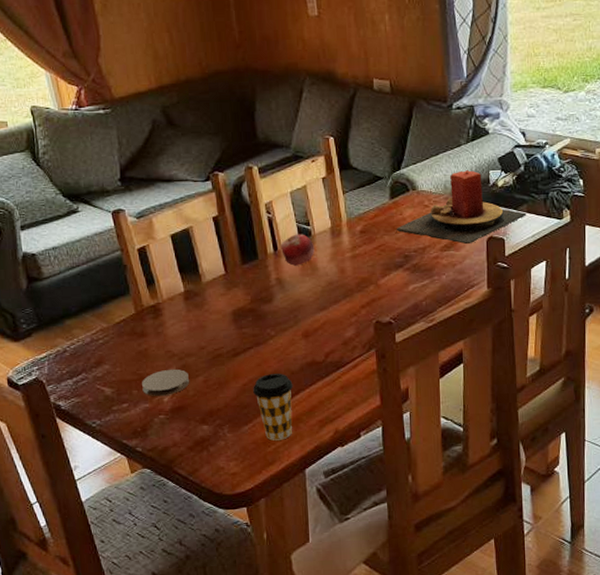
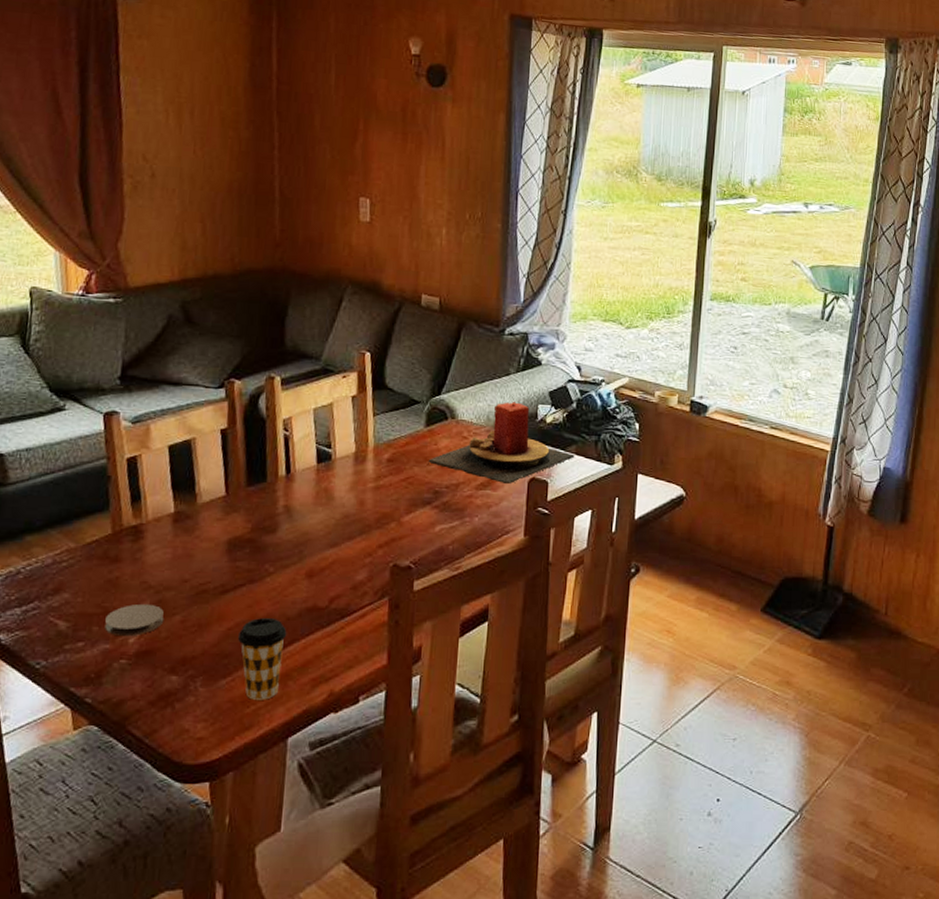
fruit: present [281,234,315,266] -> none [294,456,333,493]

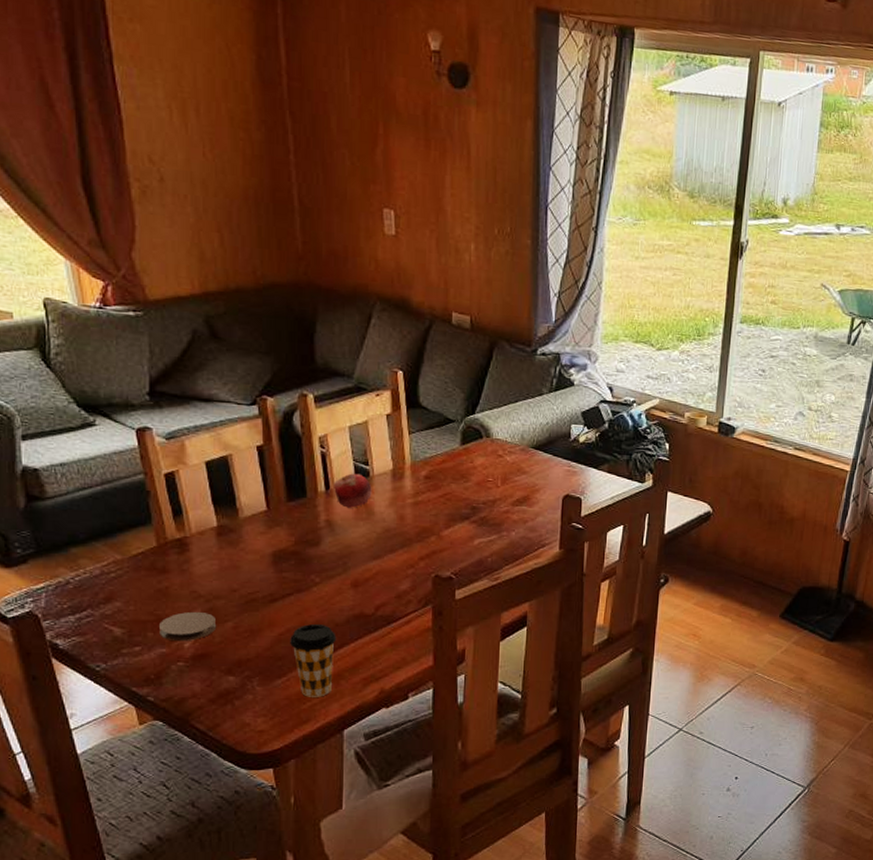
fruit: none [294,456,333,493] -> present [334,473,372,508]
candle: present [428,402,575,484] -> none [465,421,608,500]

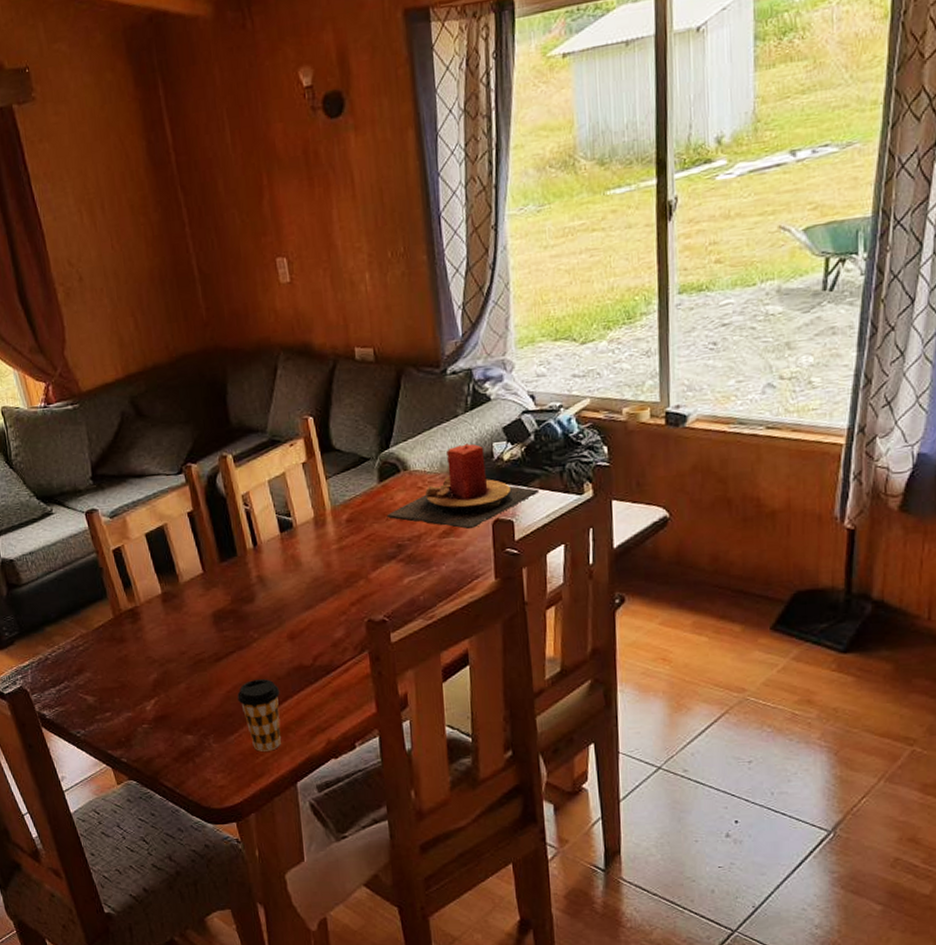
coaster: present [159,611,217,642] -> none [123,675,172,705]
fruit: present [334,473,372,508] -> none [260,526,297,562]
candle: none [465,421,608,500] -> present [386,443,540,529]

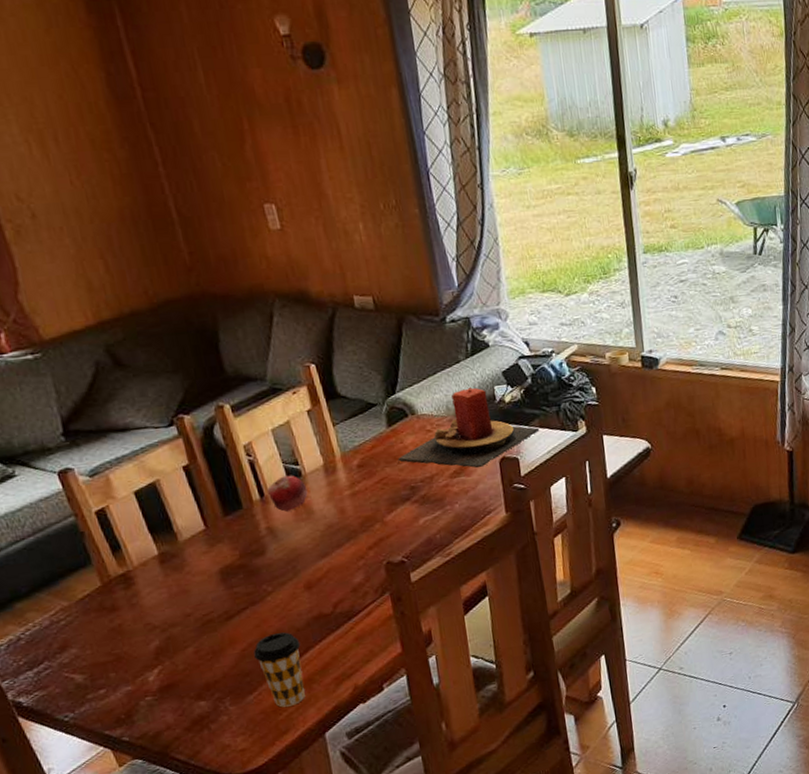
fruit: none [260,526,297,562] -> present [267,475,308,512]

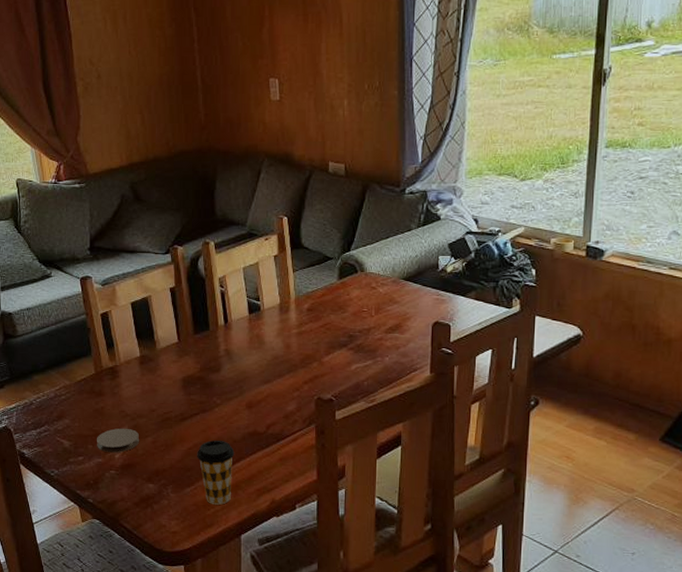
coaster: none [119,642,178,677] -> present [97,428,140,453]
fruit: present [267,475,308,512] -> none [231,308,263,339]
candle: present [397,387,540,468] -> none [342,255,475,327]

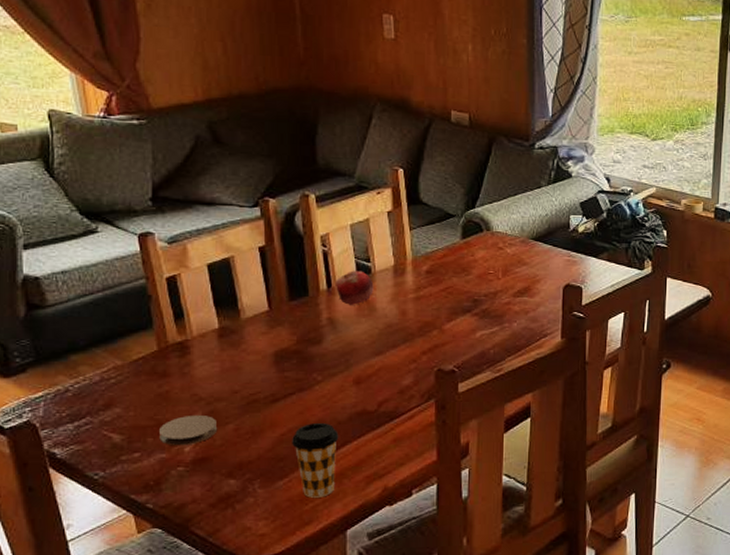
fruit: none [231,308,263,339] -> present [336,270,374,305]

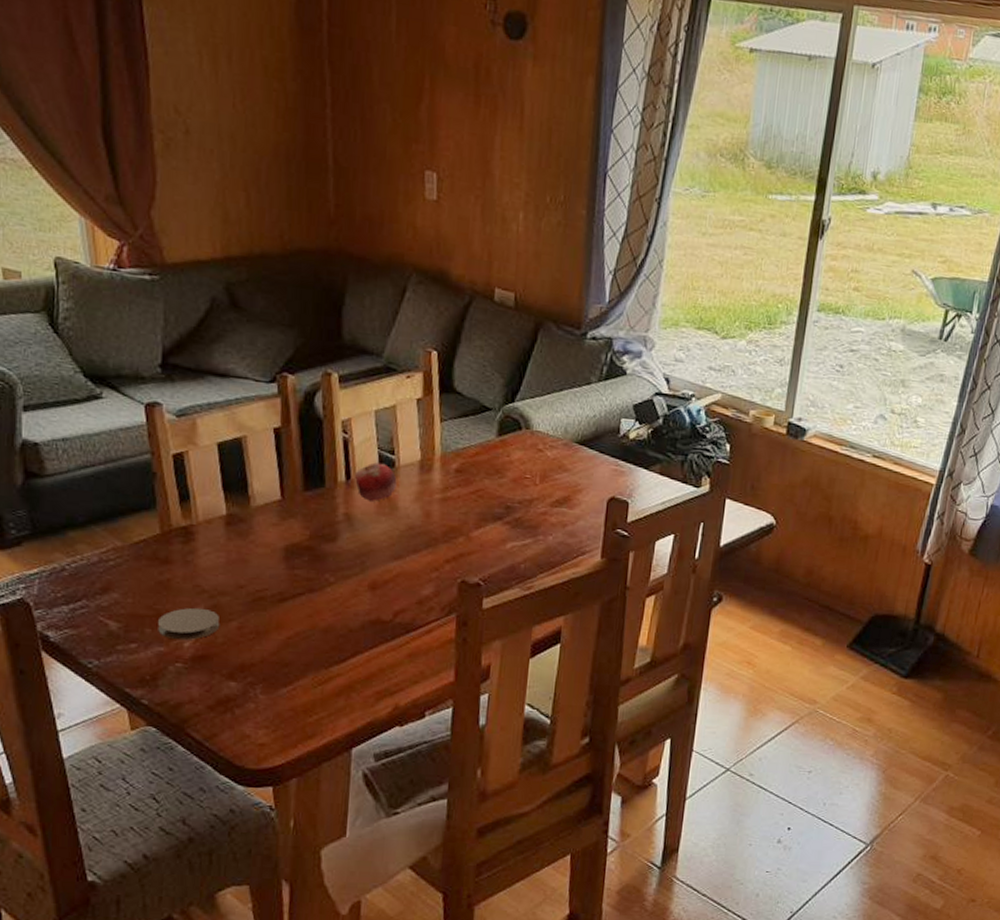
coffee cup: present [292,422,339,498] -> none [298,628,350,710]

